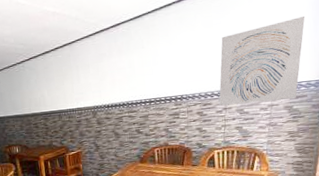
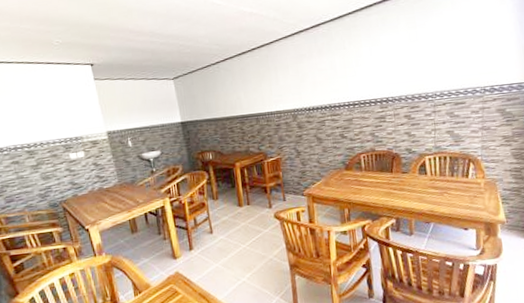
wall art: present [219,15,306,105] -> none [425,17,511,108]

